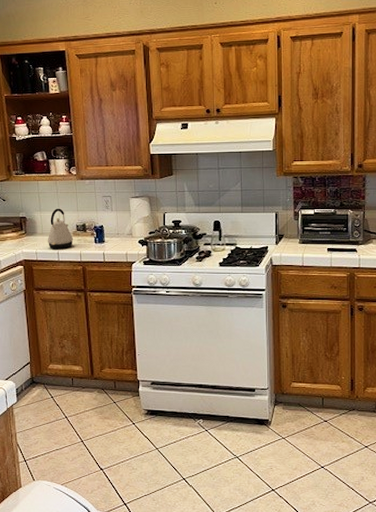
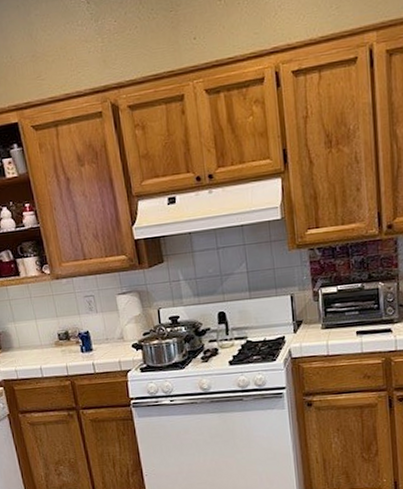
kettle: present [47,208,74,250] -> none [26,316,57,365]

